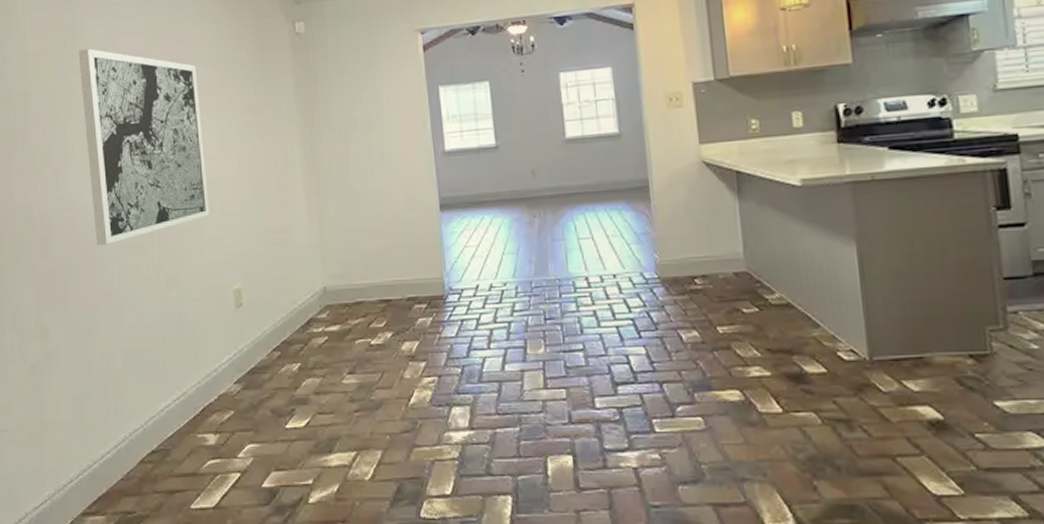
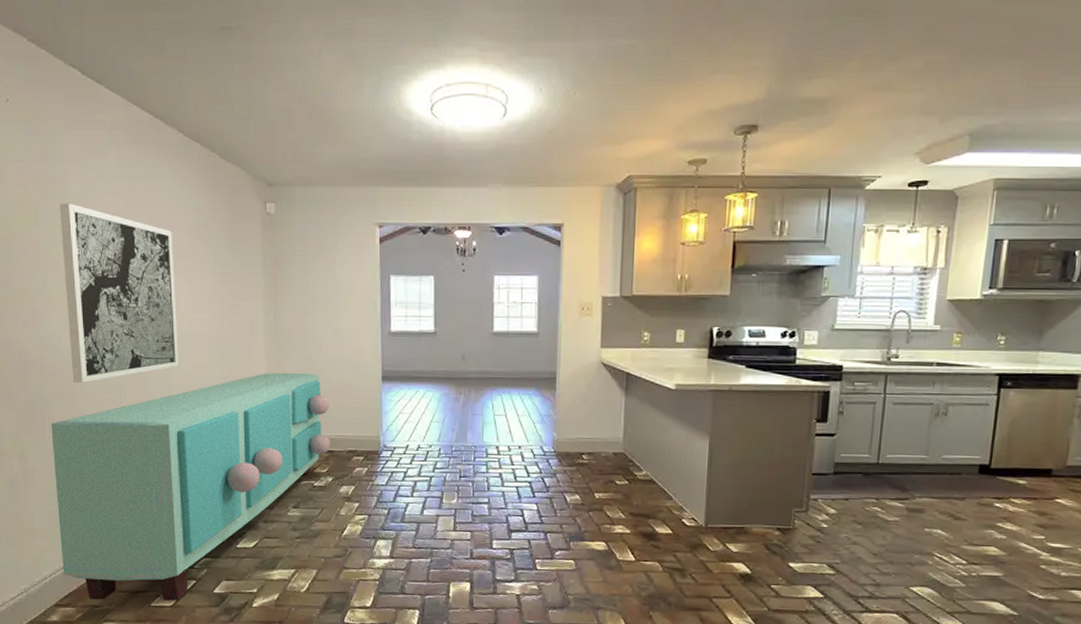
sideboard: none [74,209,387,504] -> present [51,372,331,601]

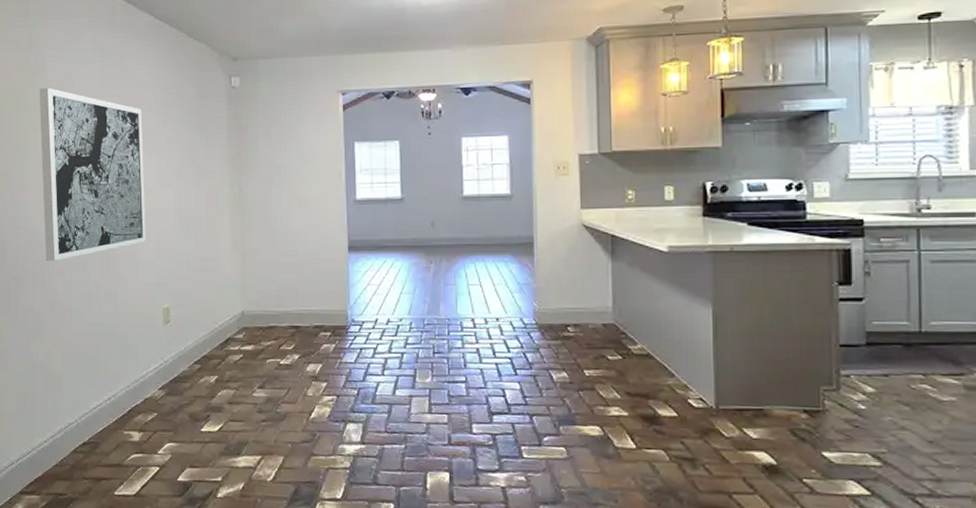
sideboard: present [51,372,331,601] -> none [23,245,296,490]

